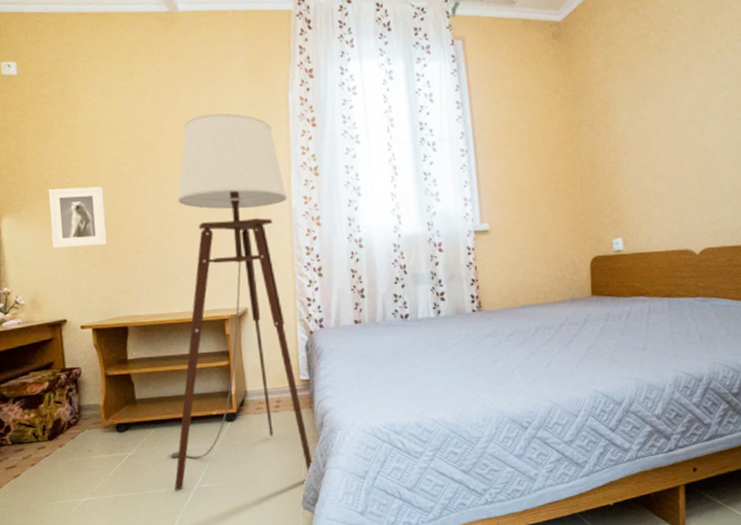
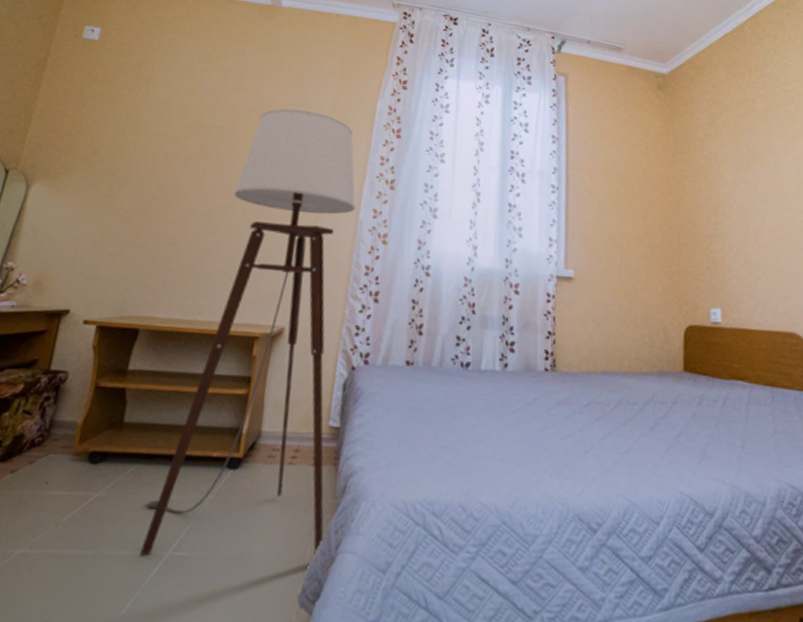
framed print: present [48,186,107,249] -> none [80,160,155,230]

